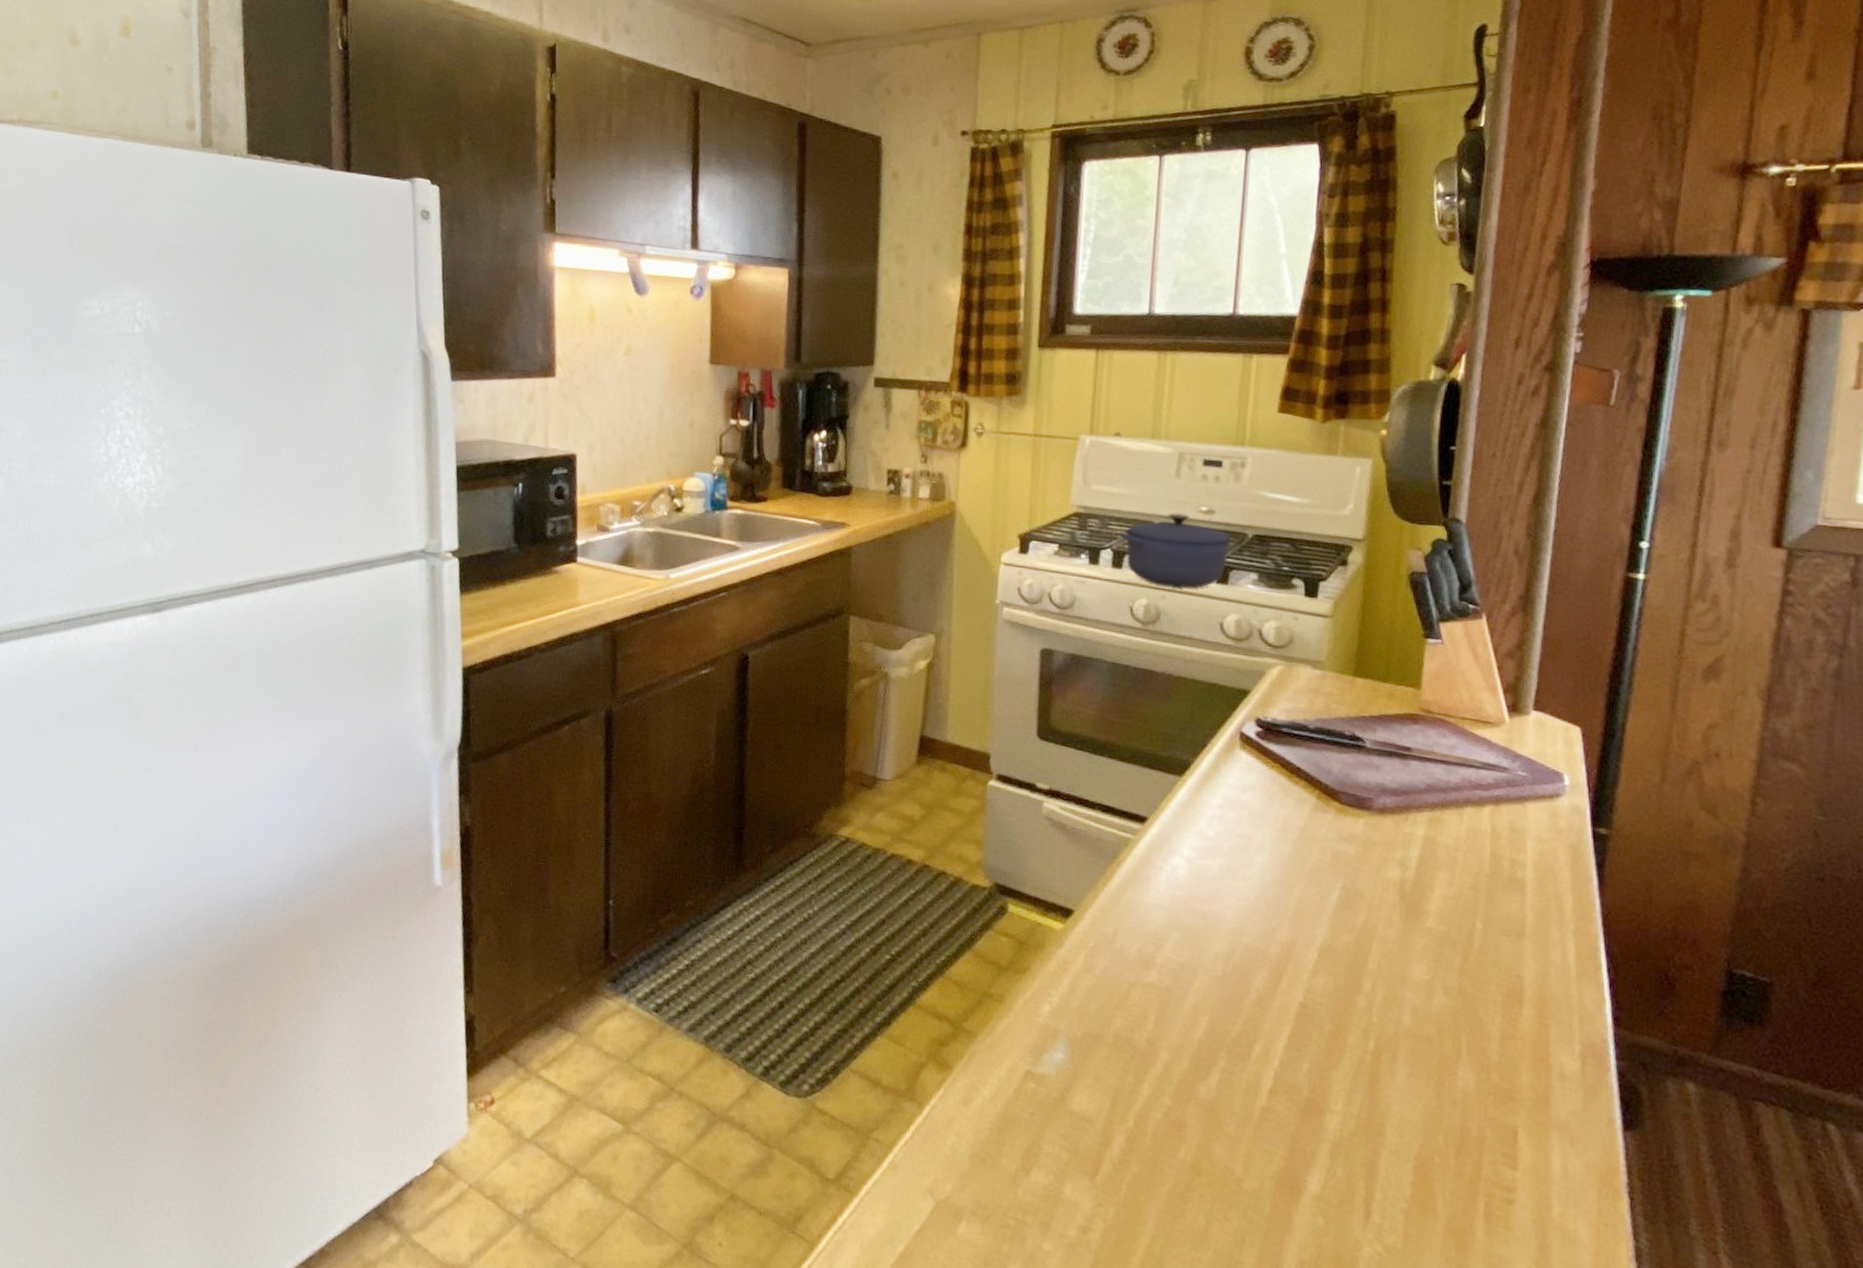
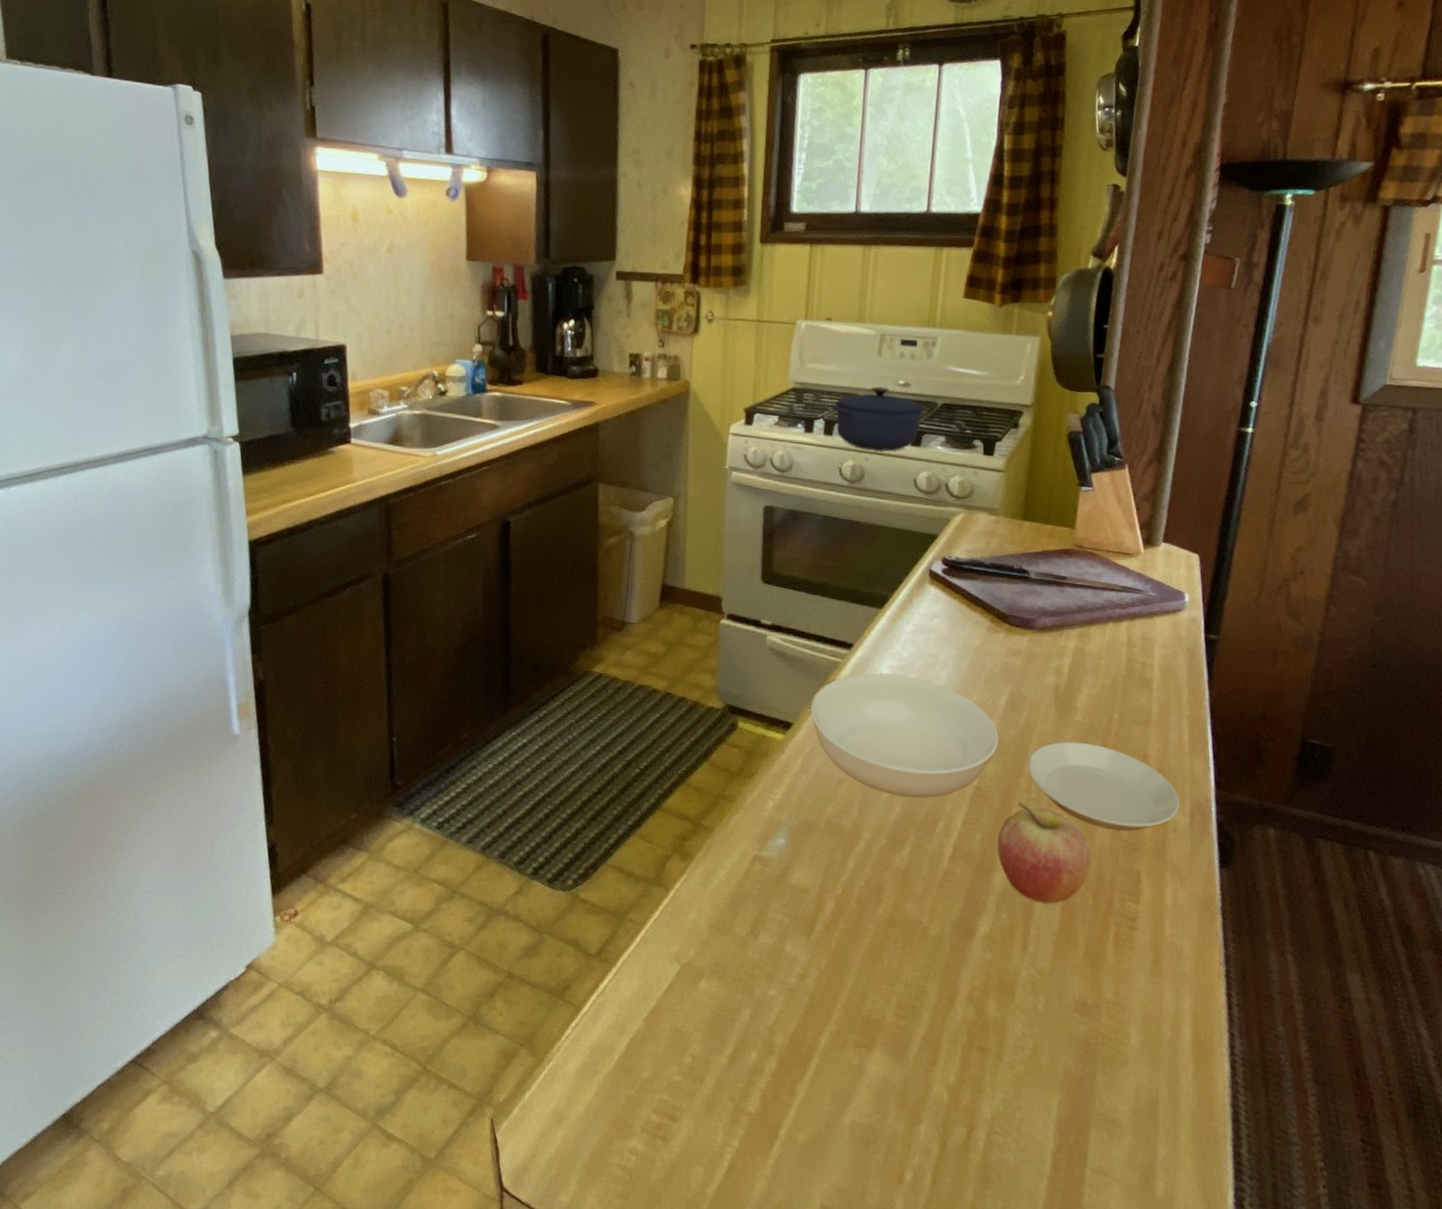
bowl: none [1095,854,1329,1014] -> present [810,673,999,798]
fruit: none [1329,1027,1452,1161] -> present [997,803,1092,904]
plate: none [1367,953,1567,1074] -> present [1027,741,1180,831]

